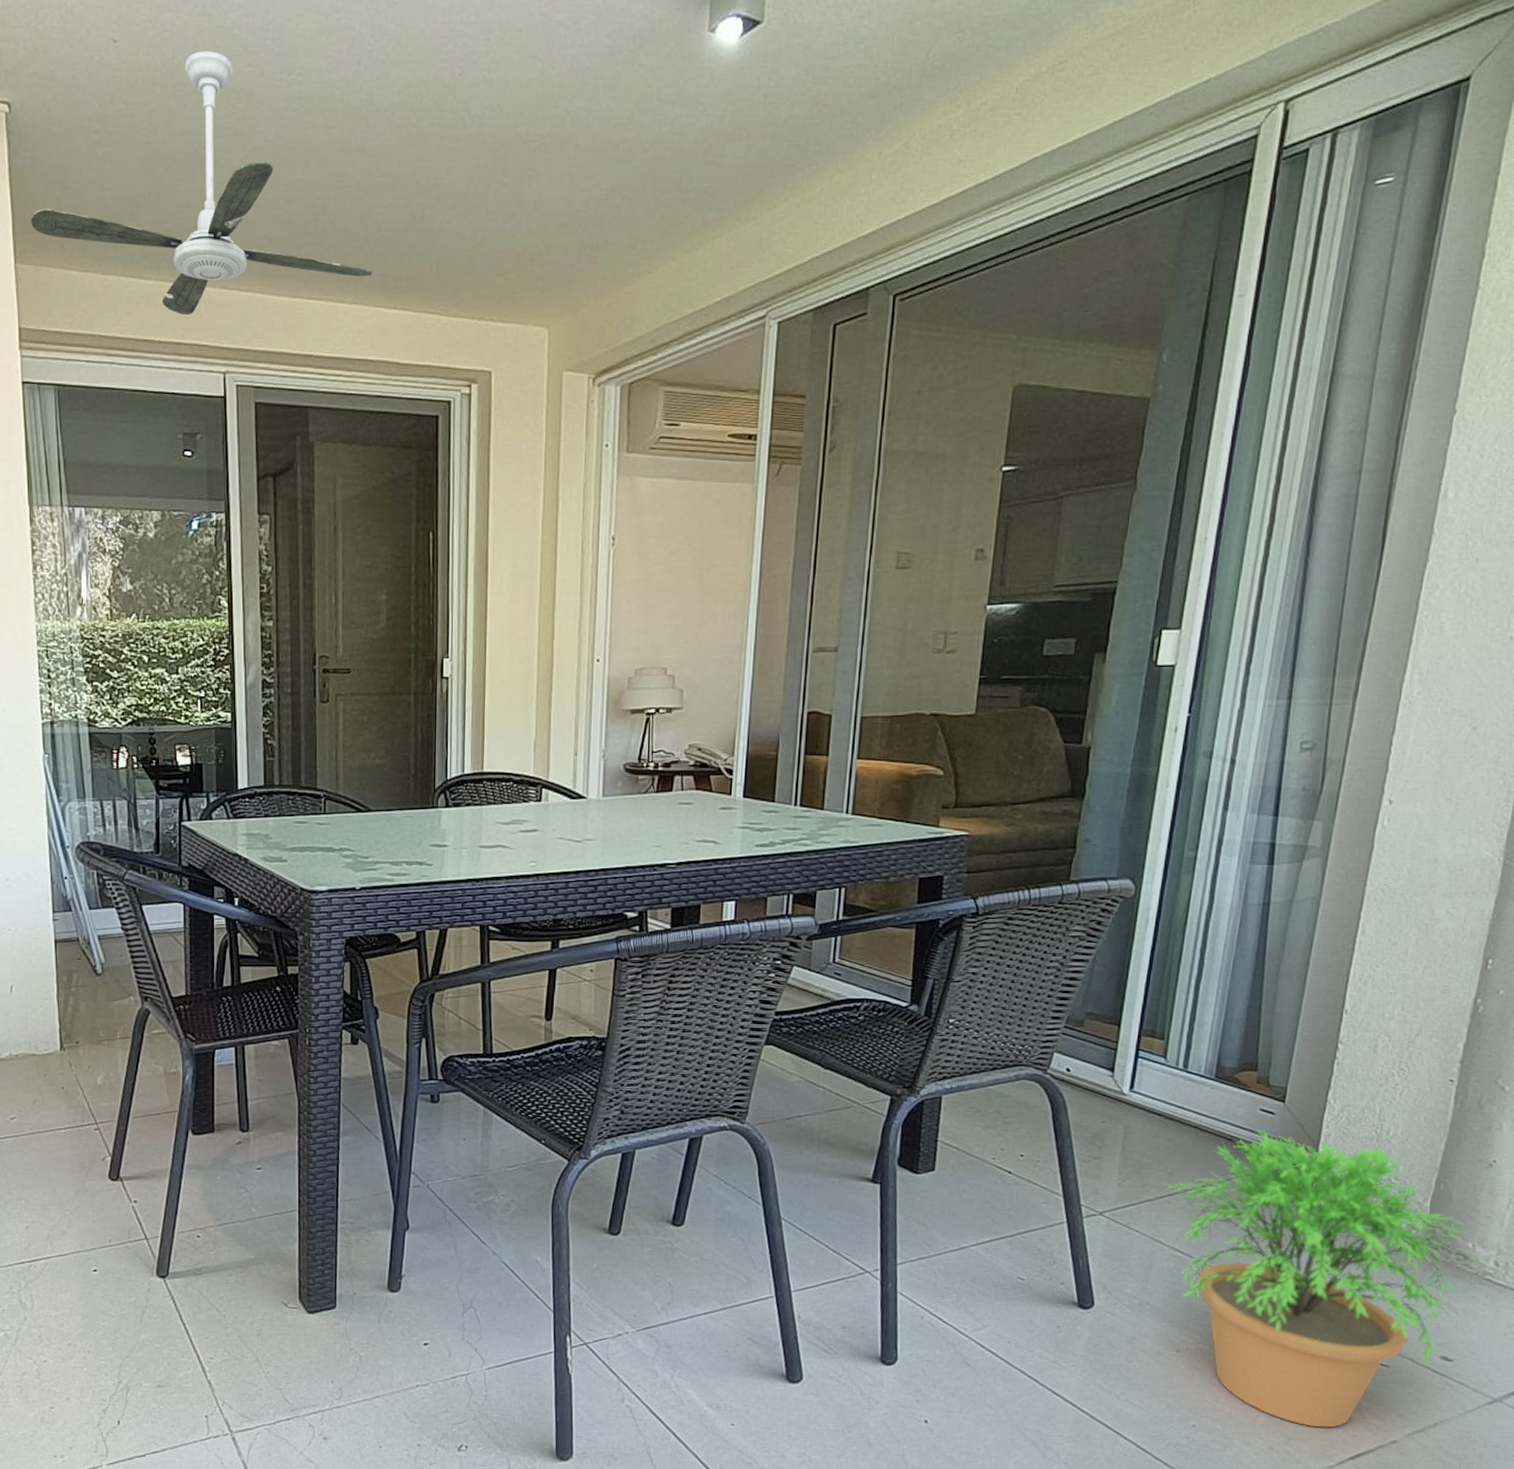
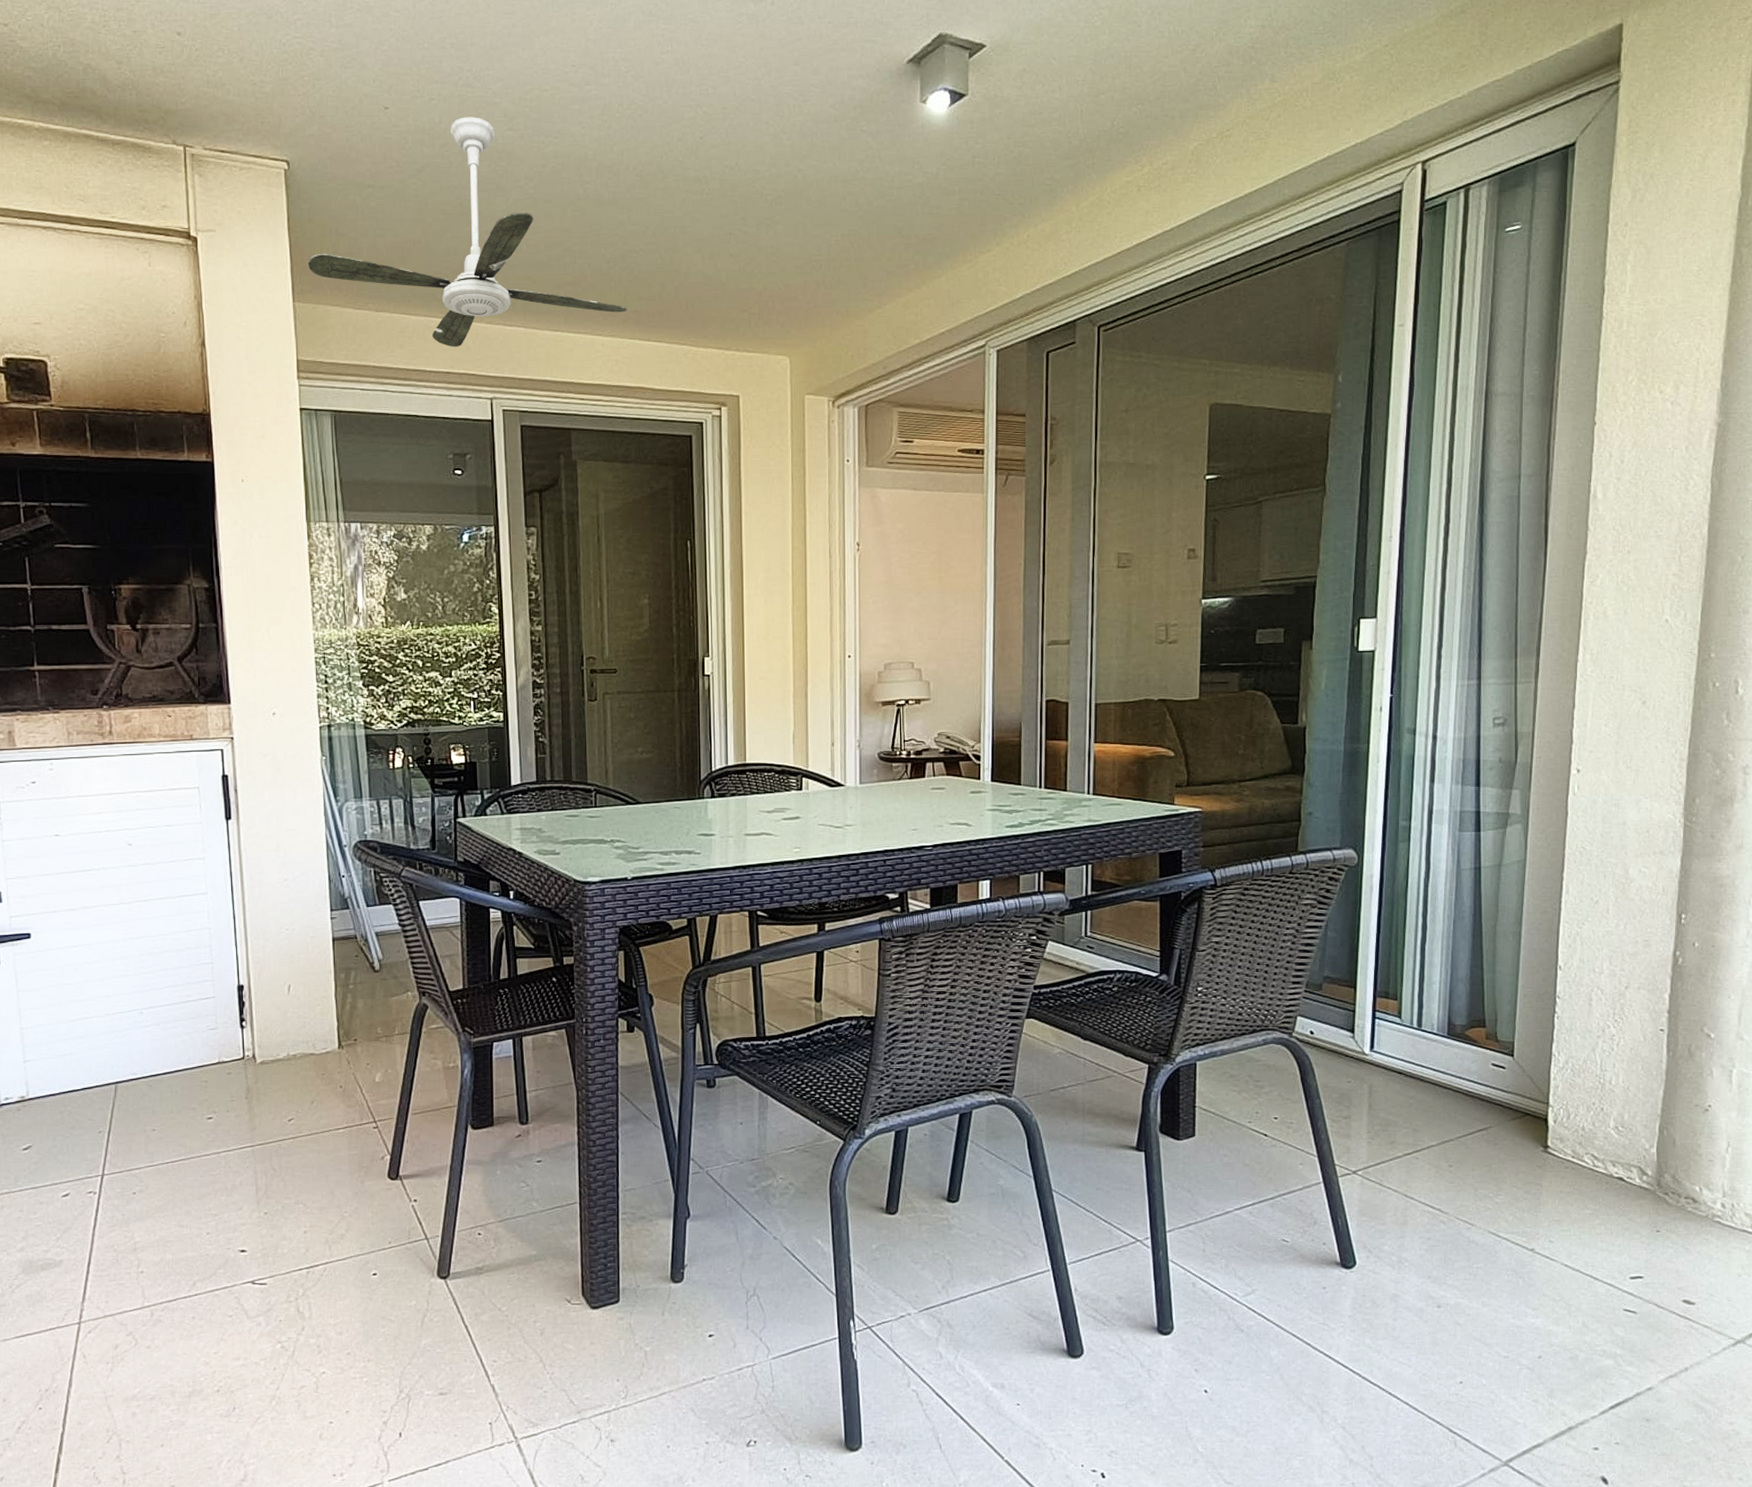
potted plant: present [1164,1130,1497,1428] -> none [1410,1084,1724,1378]

